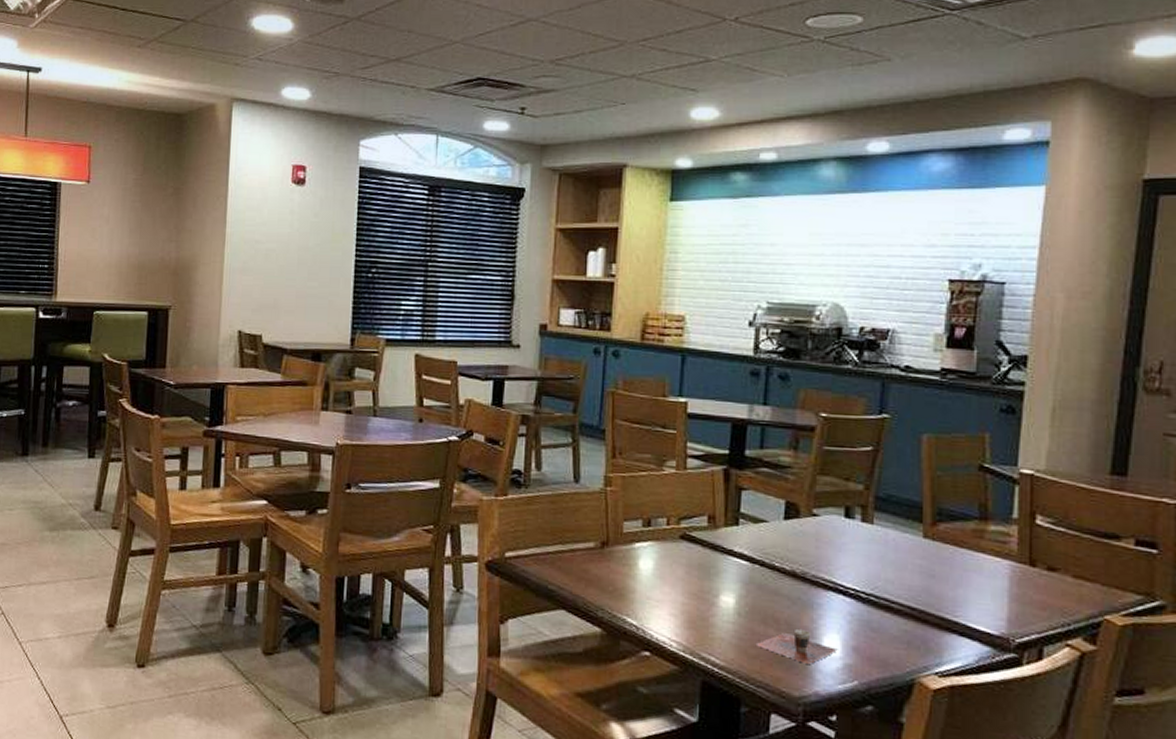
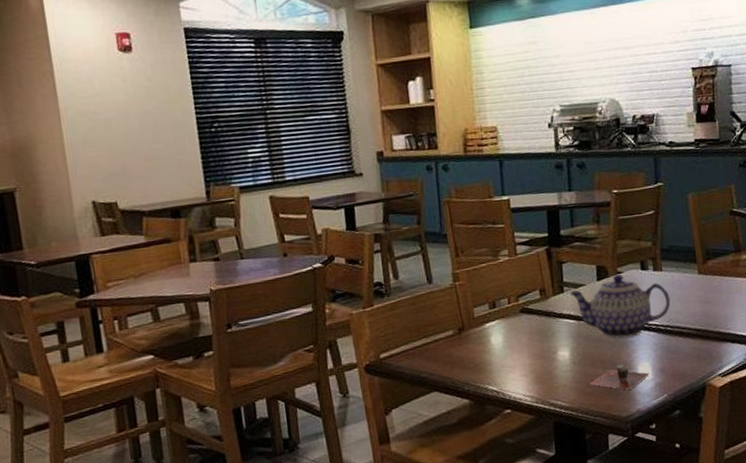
teapot: none [745,516,880,599] -> present [569,274,671,338]

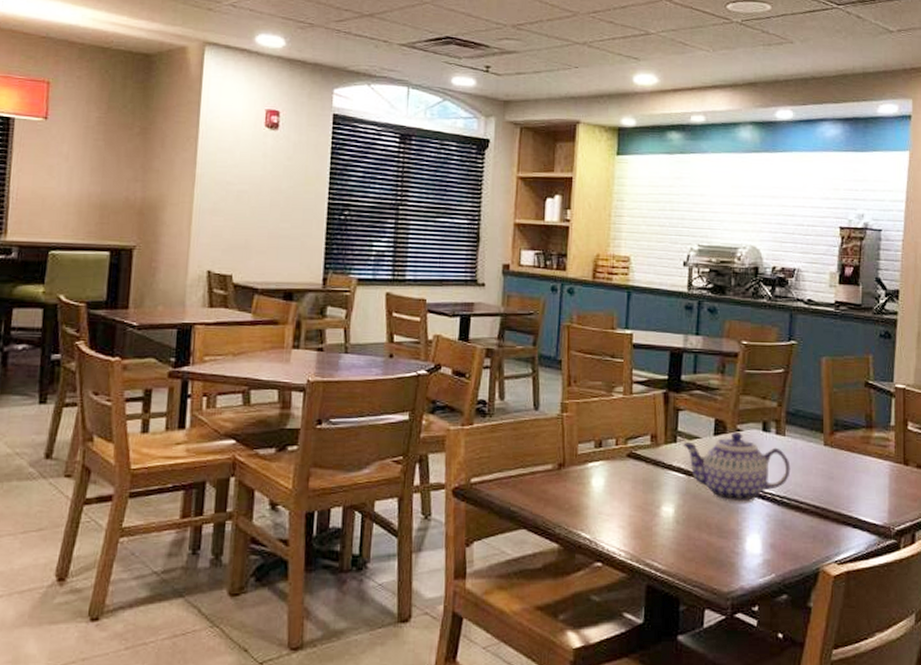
cup: present [589,364,650,391] -> none [691,532,758,563]

